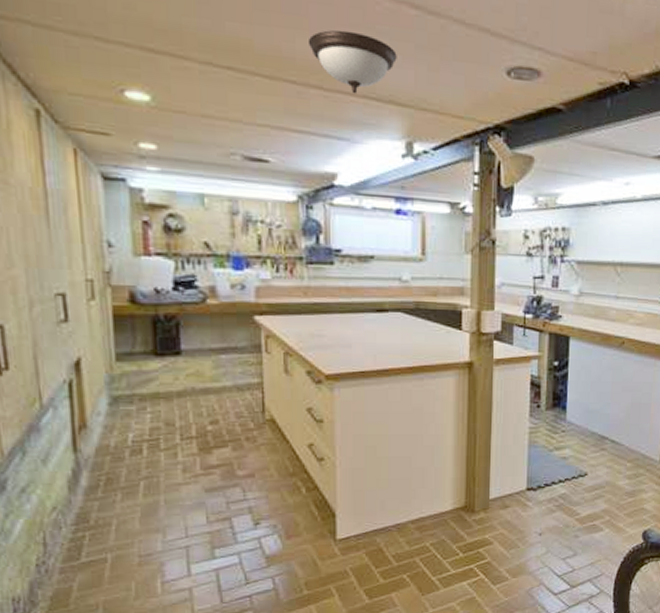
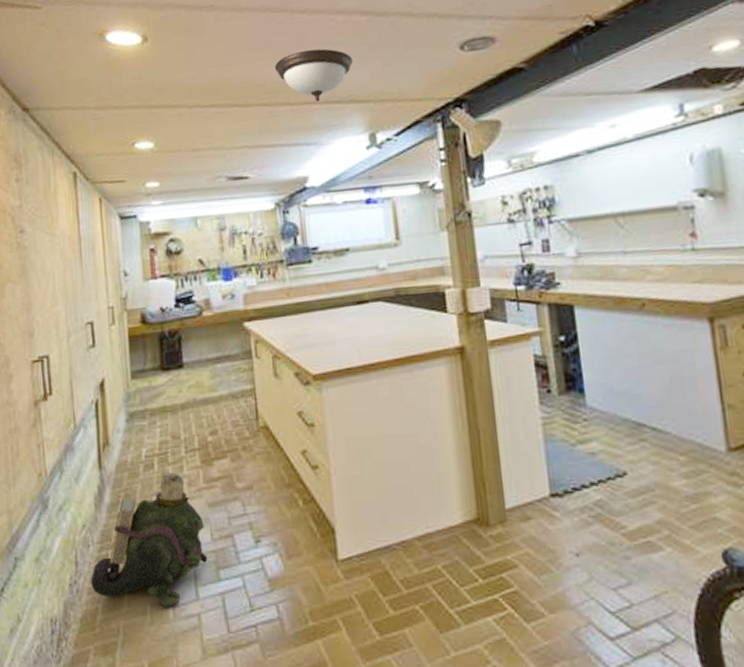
toy figurine: none [63,455,202,584] -> present [90,469,208,608]

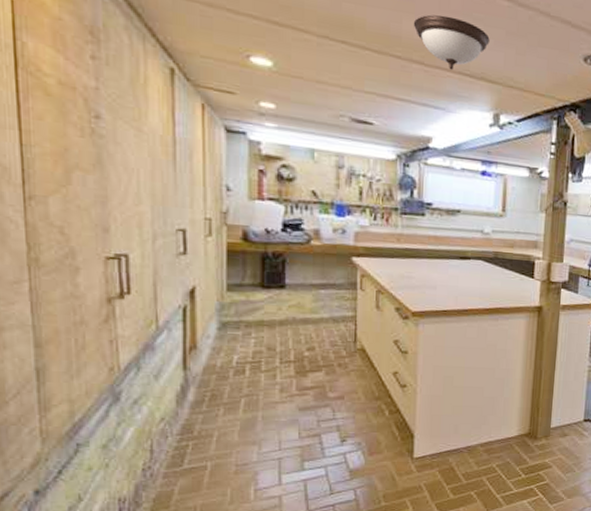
toy figurine: present [90,469,208,608] -> none [167,376,294,491]

